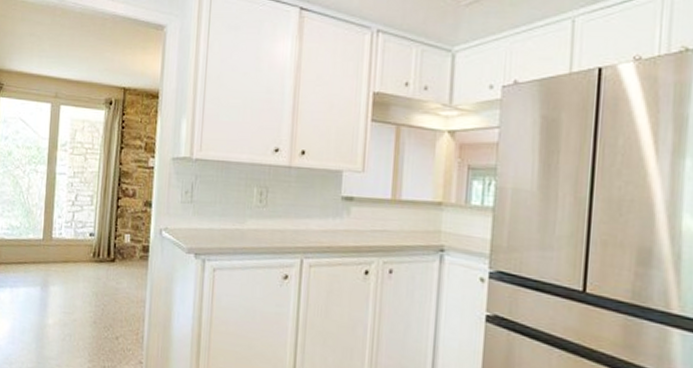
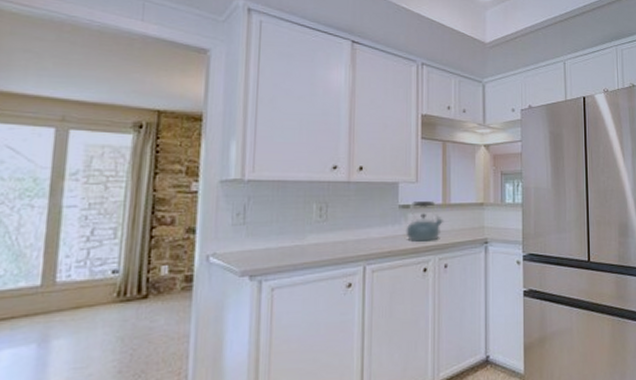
kettle: none [347,194,393,241] -> present [406,201,445,242]

